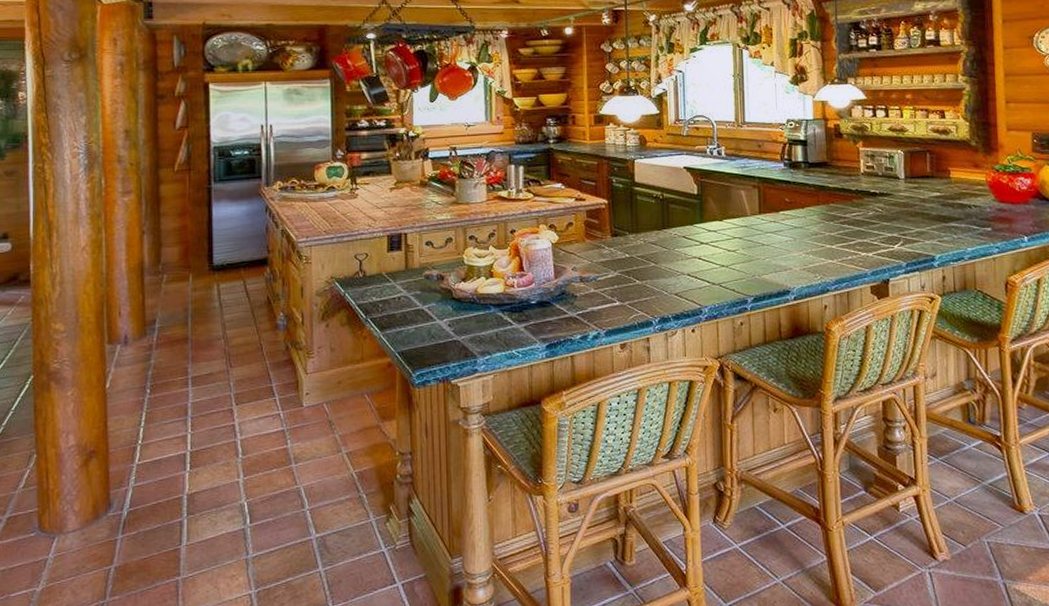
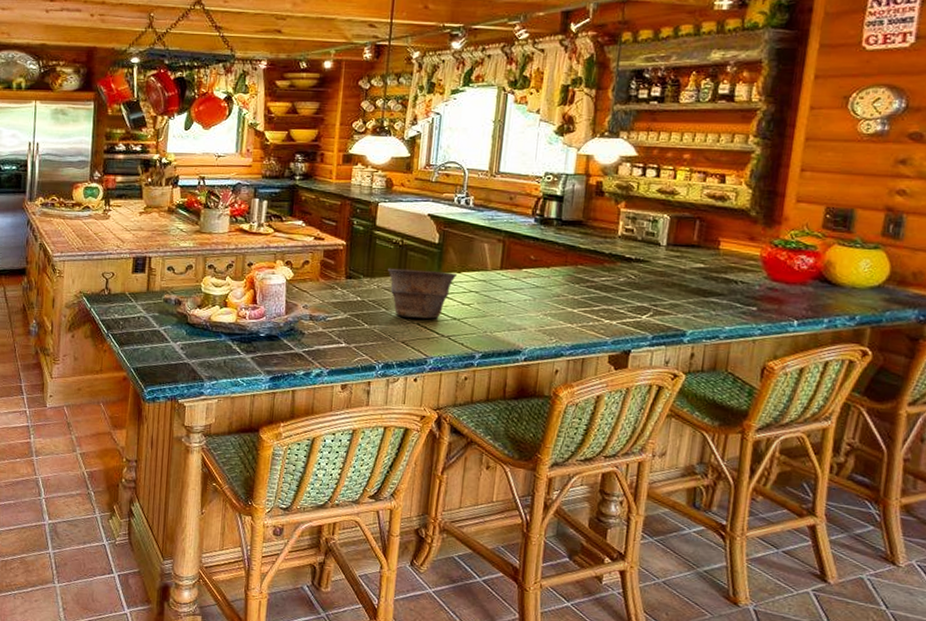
bowl: none [652,221,720,269] -> present [388,268,458,319]

